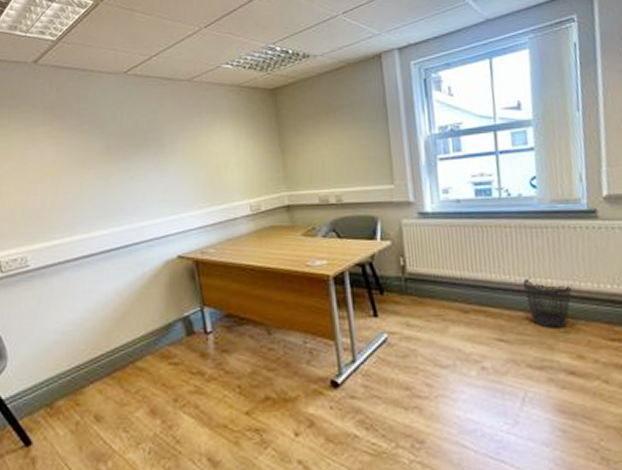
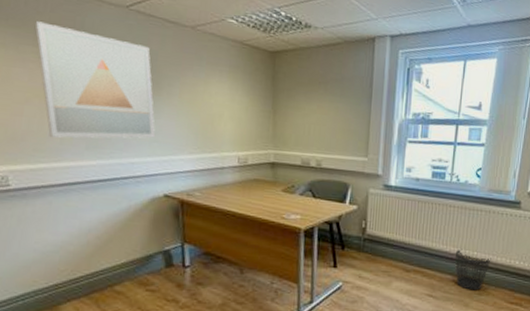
wall art: none [43,102,163,212] -> present [35,21,156,139]

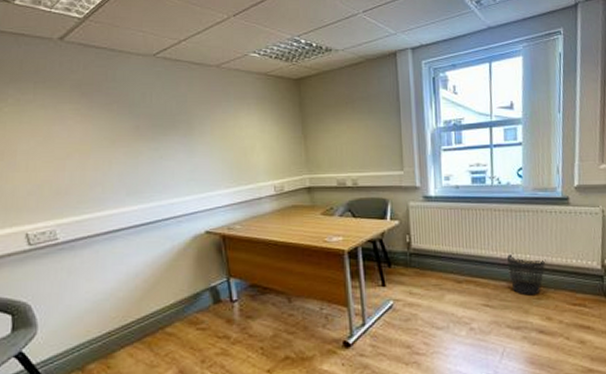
wall art: present [35,21,156,139] -> none [70,80,192,187]

